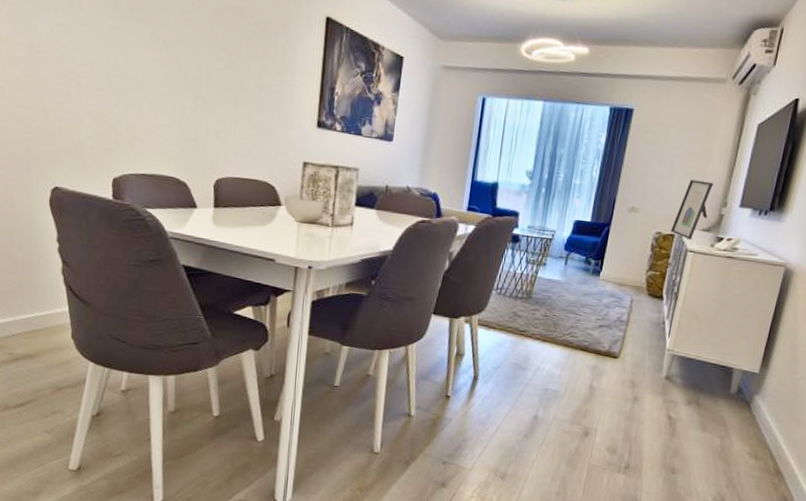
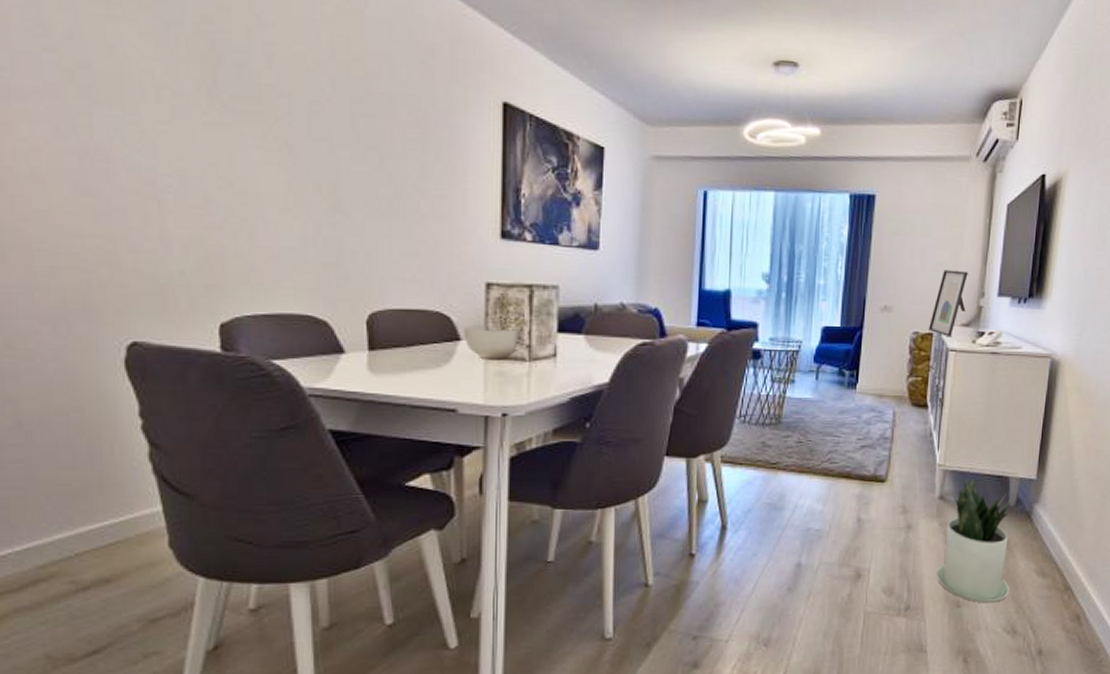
planter: none [655,364,734,475] -> present [935,479,1012,604]

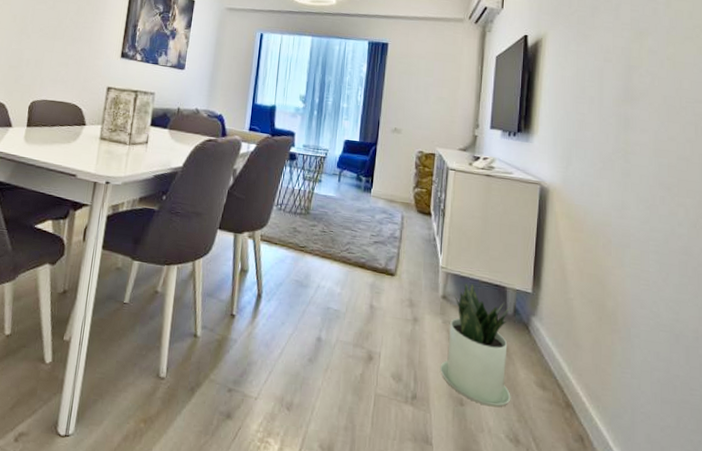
bowl: present [464,325,521,360] -> none [88,115,127,142]
picture frame: present [929,270,968,338] -> none [432,104,464,159]

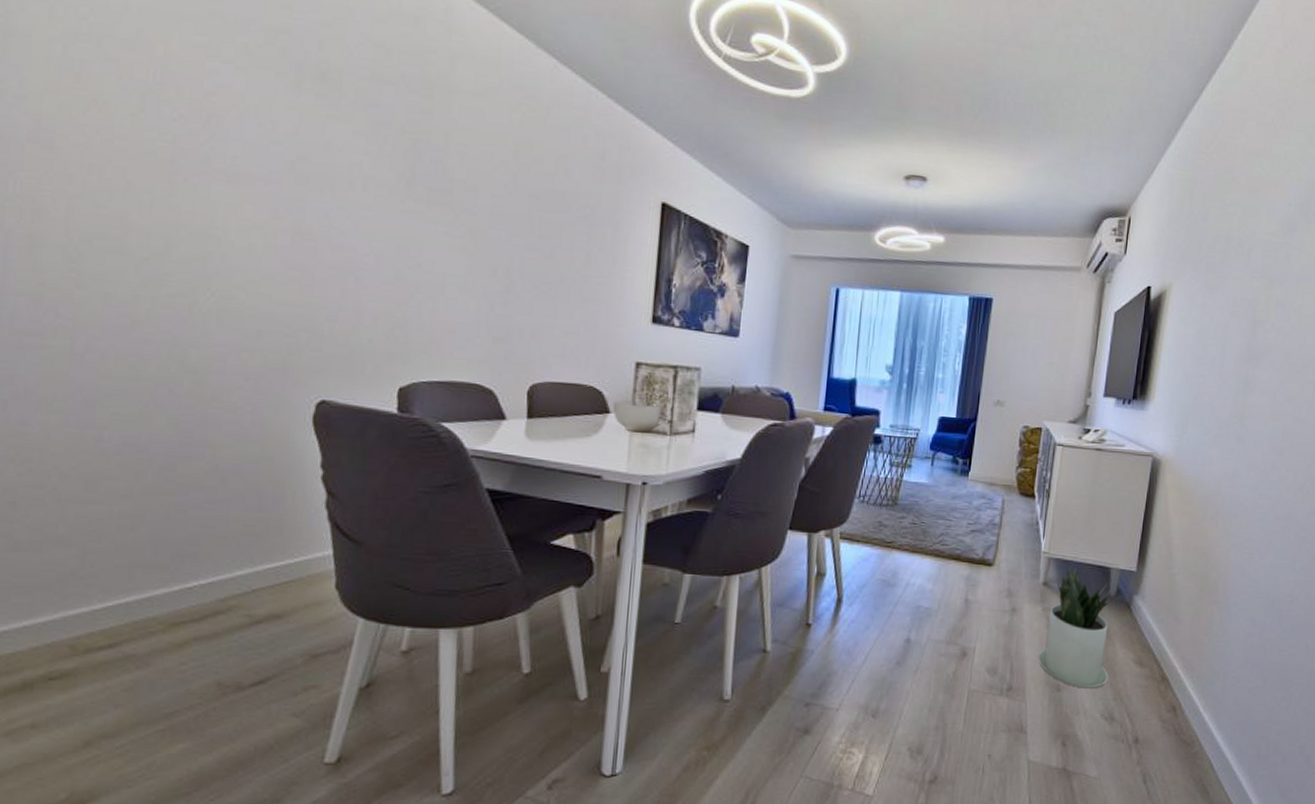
bowl: none [88,115,127,142] -> present [613,400,665,433]

